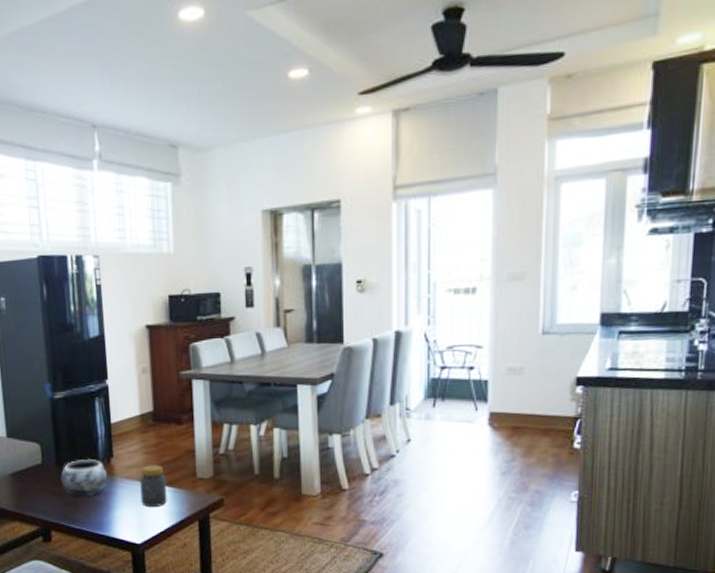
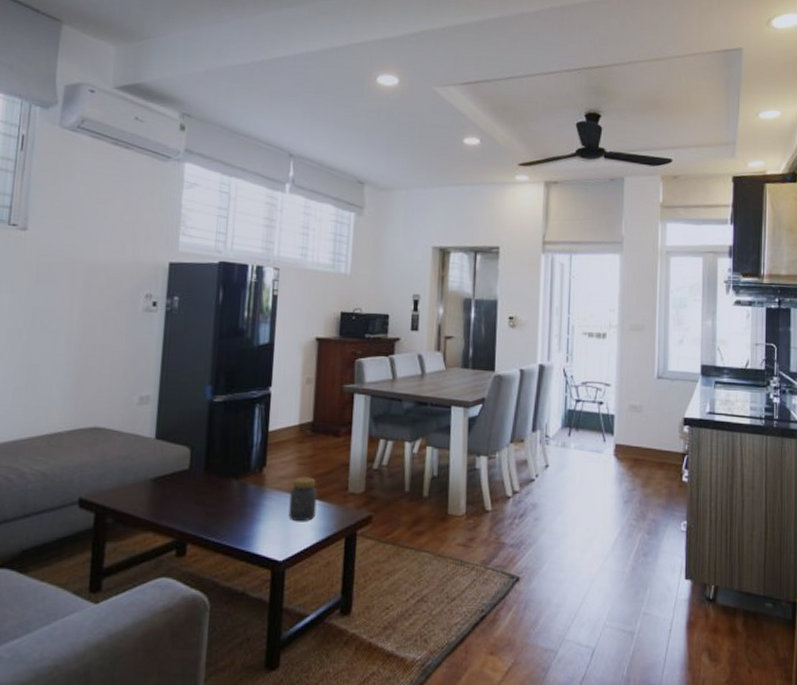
decorative bowl: present [61,458,108,497] -> none [206,466,258,508]

